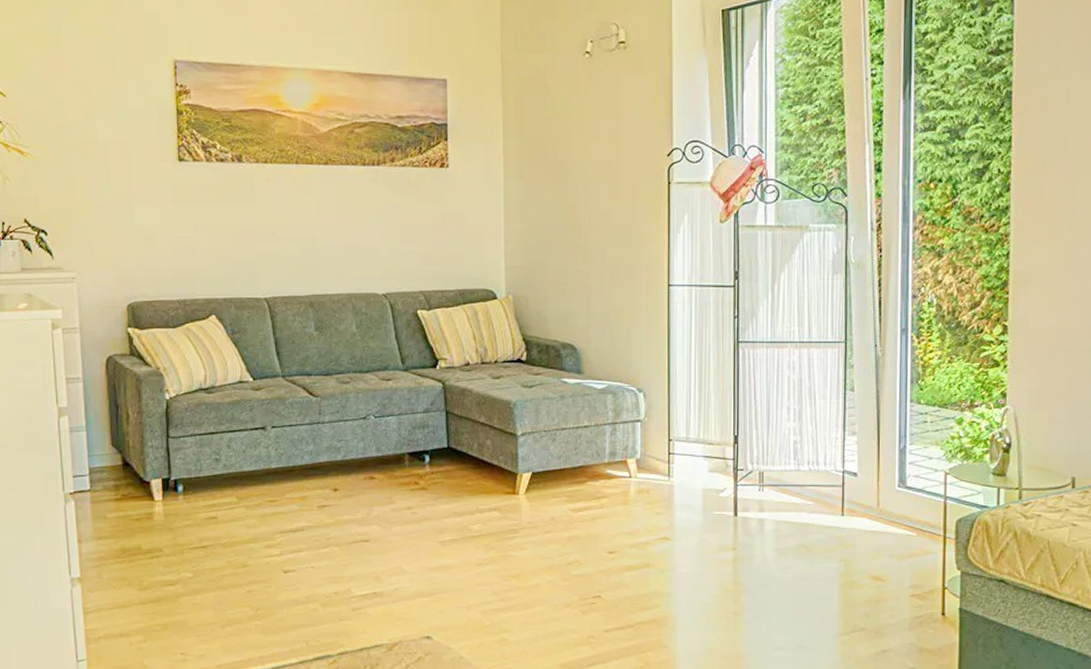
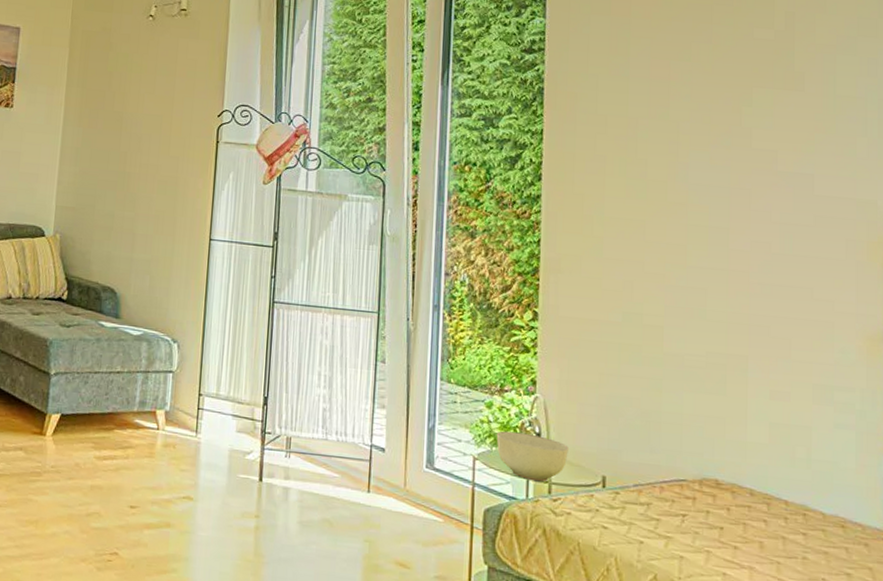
bowl: none [967,444,1039,488] -> present [496,431,569,481]

